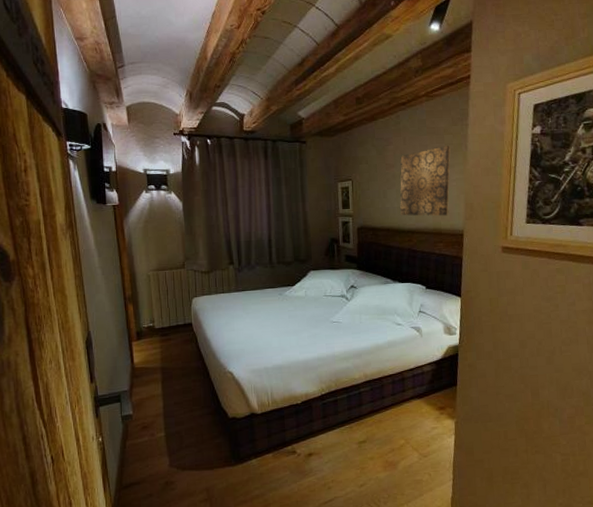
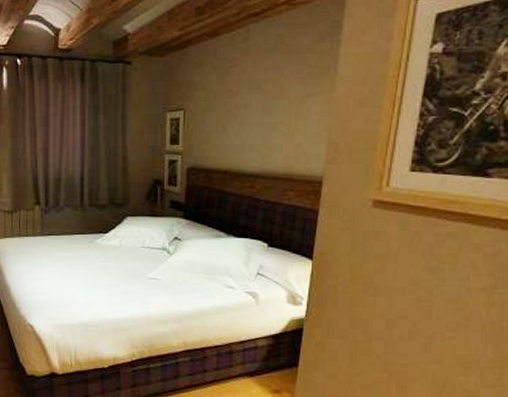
wall art: present [400,146,451,216] -> none [242,68,314,158]

